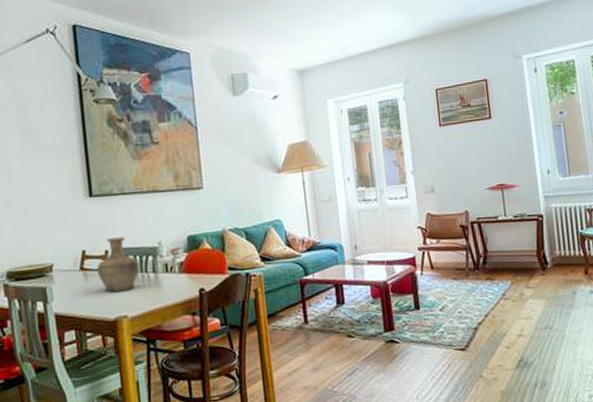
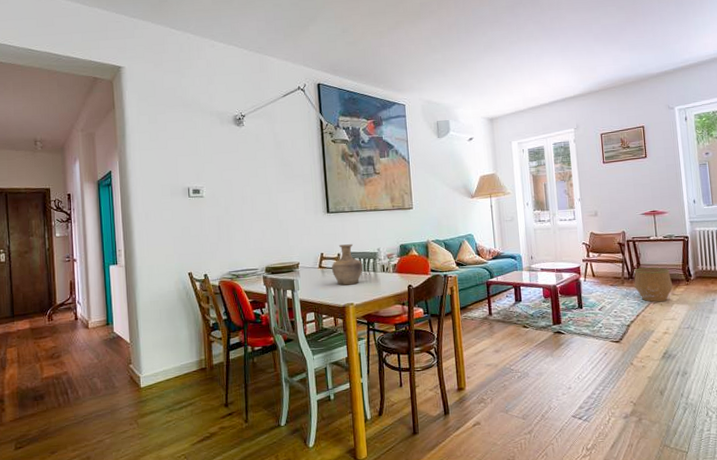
basket: none [480,253,527,298] -> present [634,266,673,303]

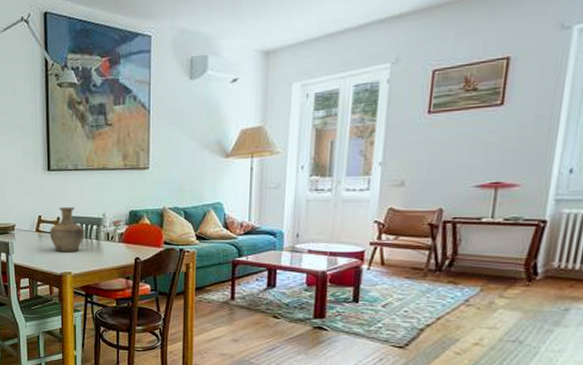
basket: present [634,266,673,303] -> none [442,256,504,305]

